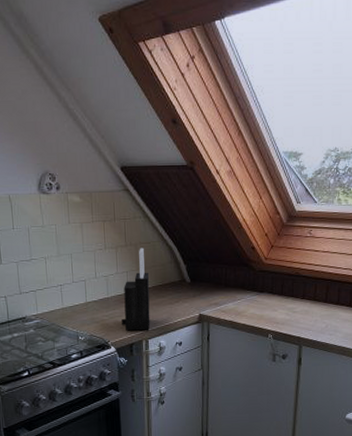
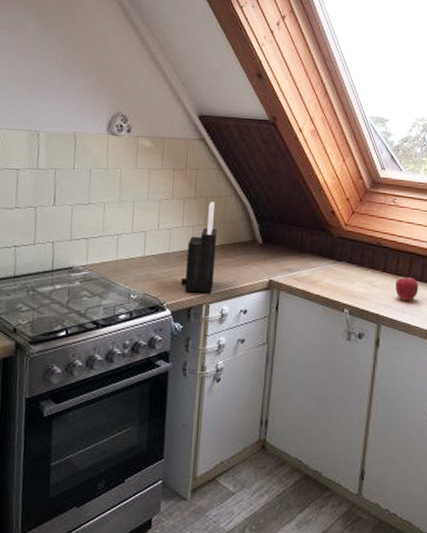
apple: none [314,301,336,323] -> present [395,276,419,301]

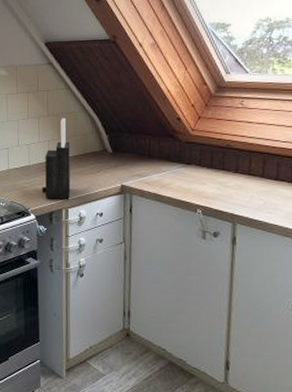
apple: present [395,276,419,301] -> none [249,175,275,199]

